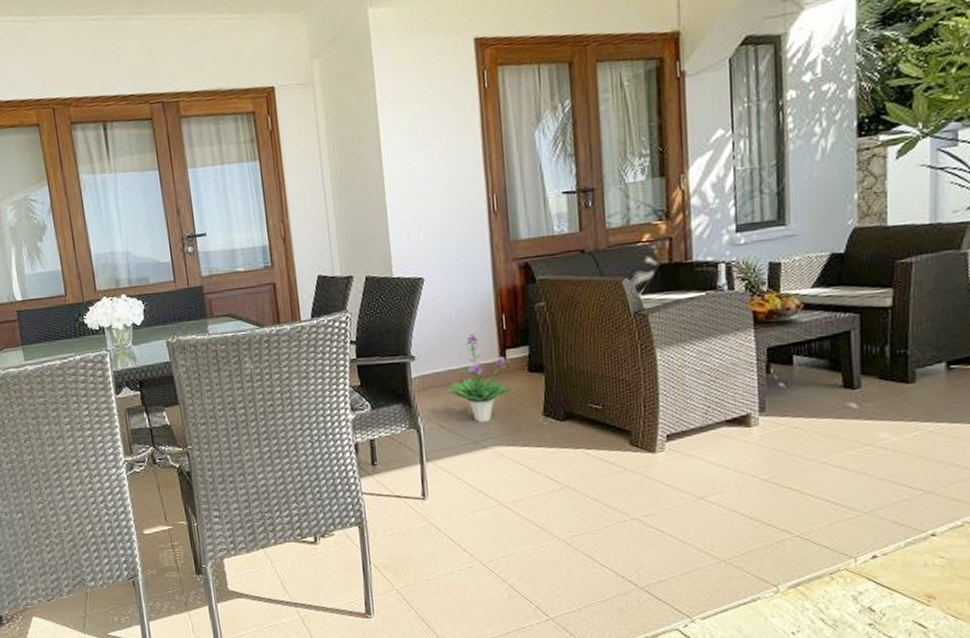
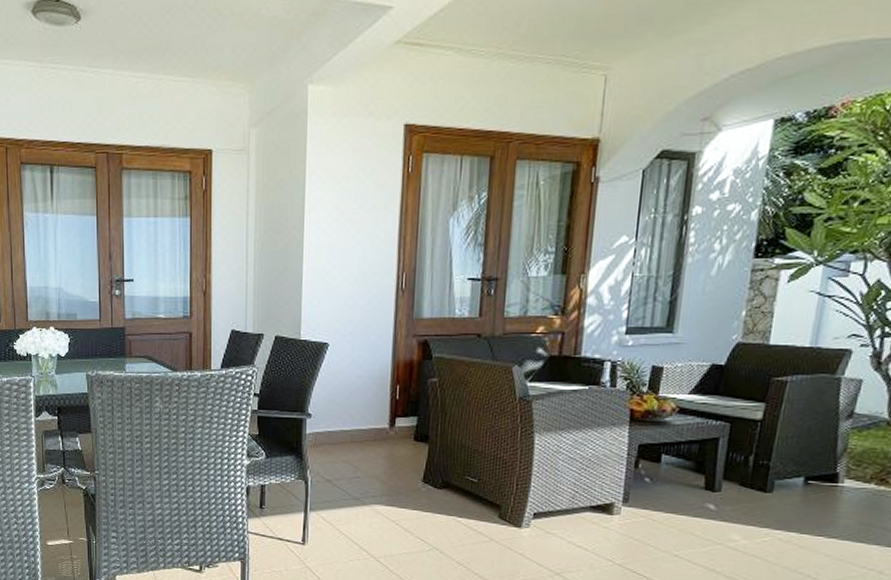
potted plant: present [445,332,515,422] -> none [336,398,400,481]

